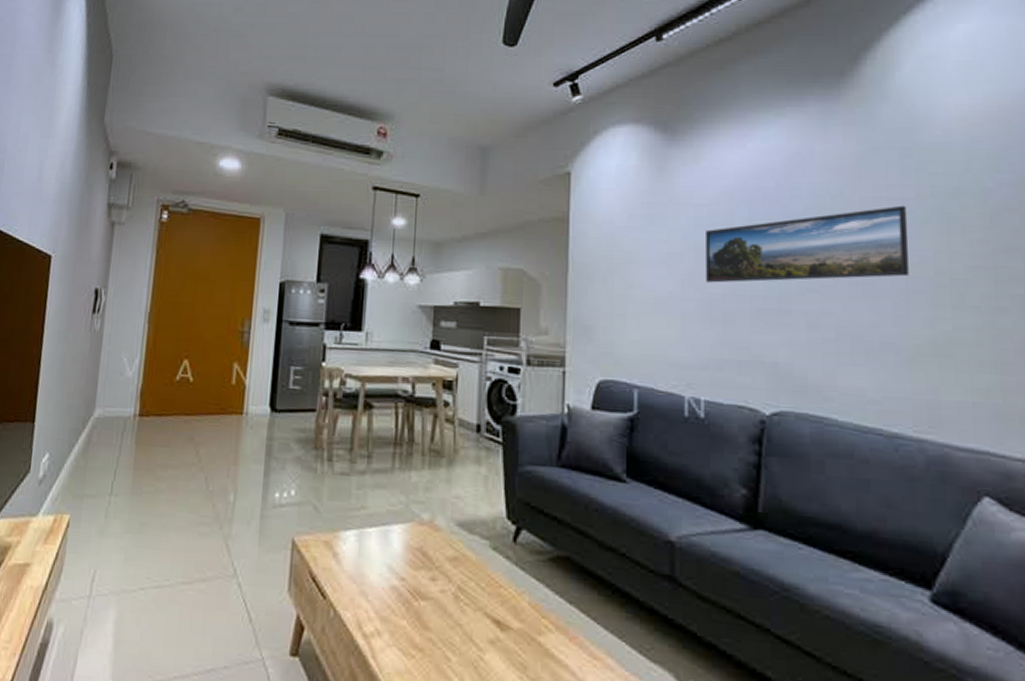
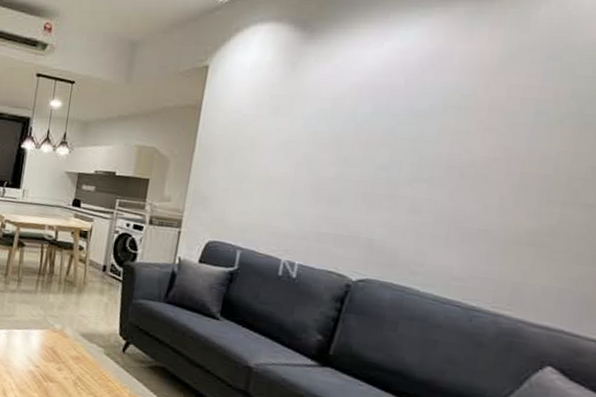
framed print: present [704,205,909,283] -> none [318,106,541,173]

